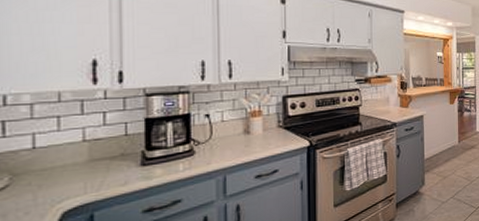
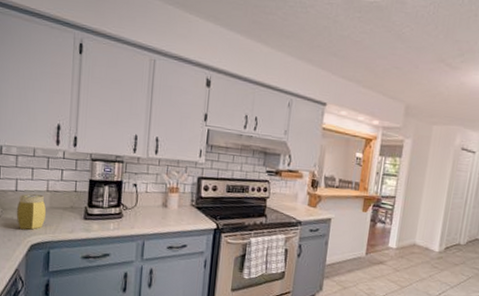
jar: none [35,146,83,196] -> present [16,193,46,230]

